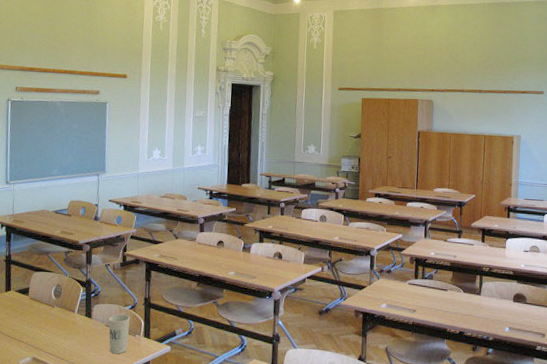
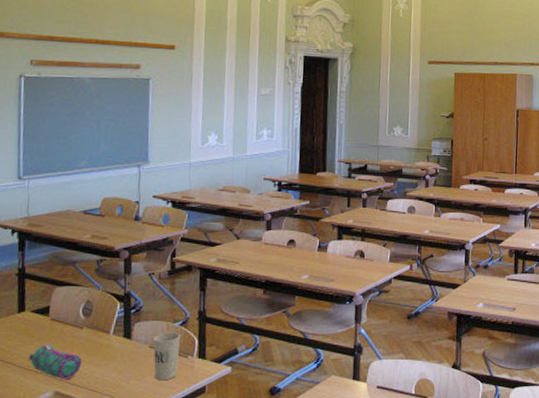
pencil case: none [13,318,54,349] -> present [29,344,82,380]

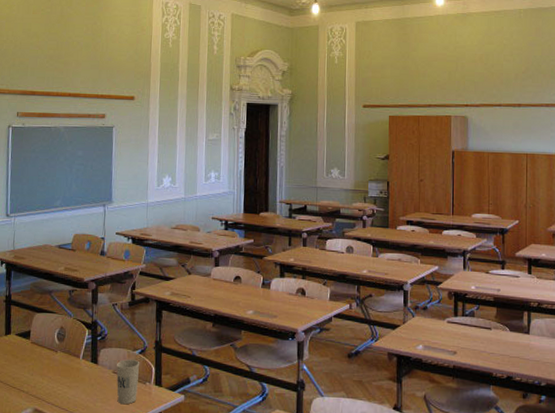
pencil case: present [29,344,82,380] -> none [13,365,57,399]

